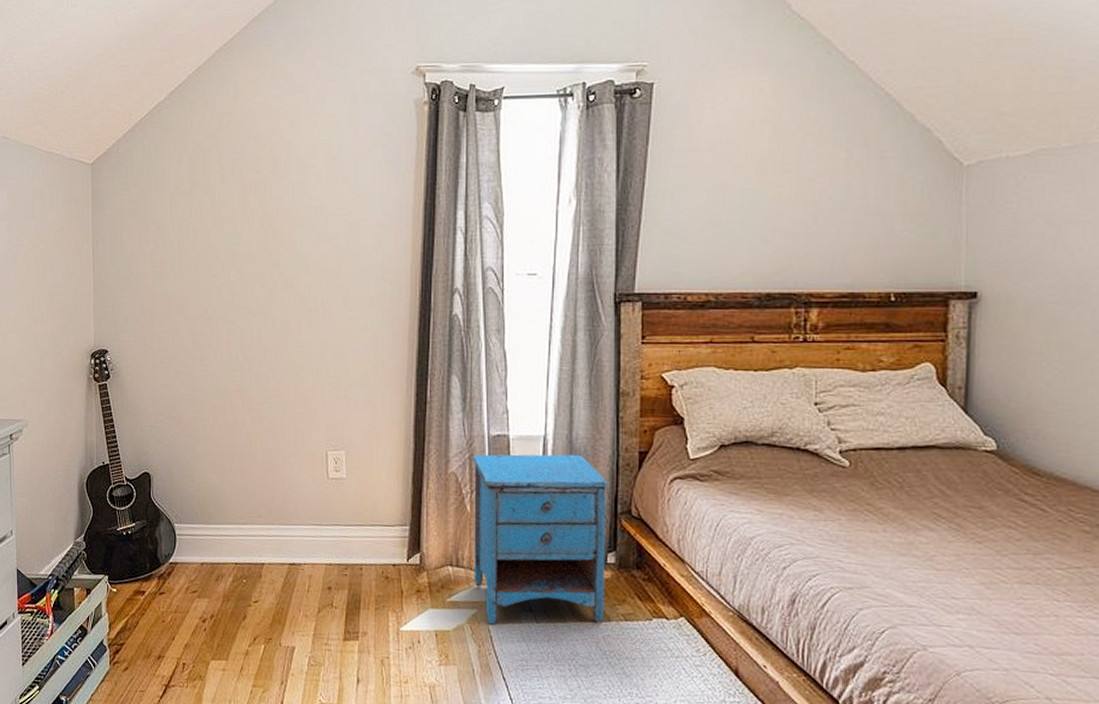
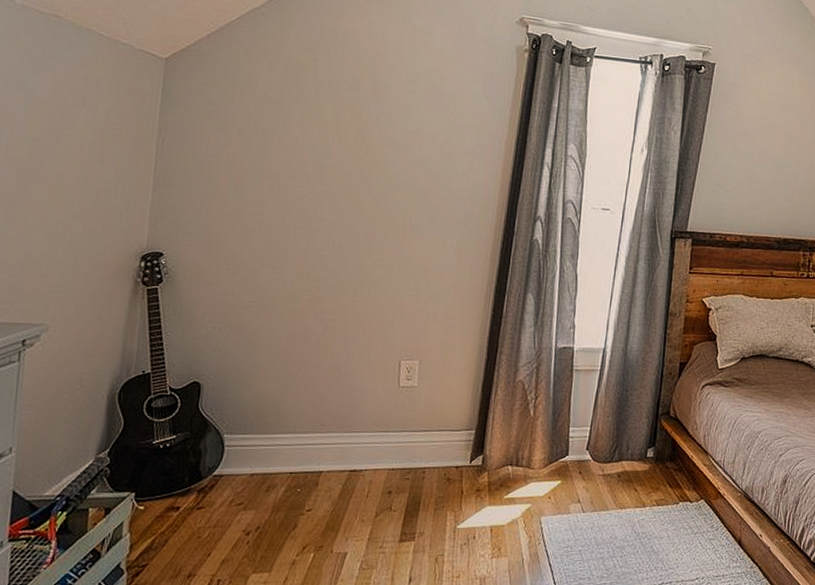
nightstand: present [473,454,608,625] -> none [531,364,653,517]

